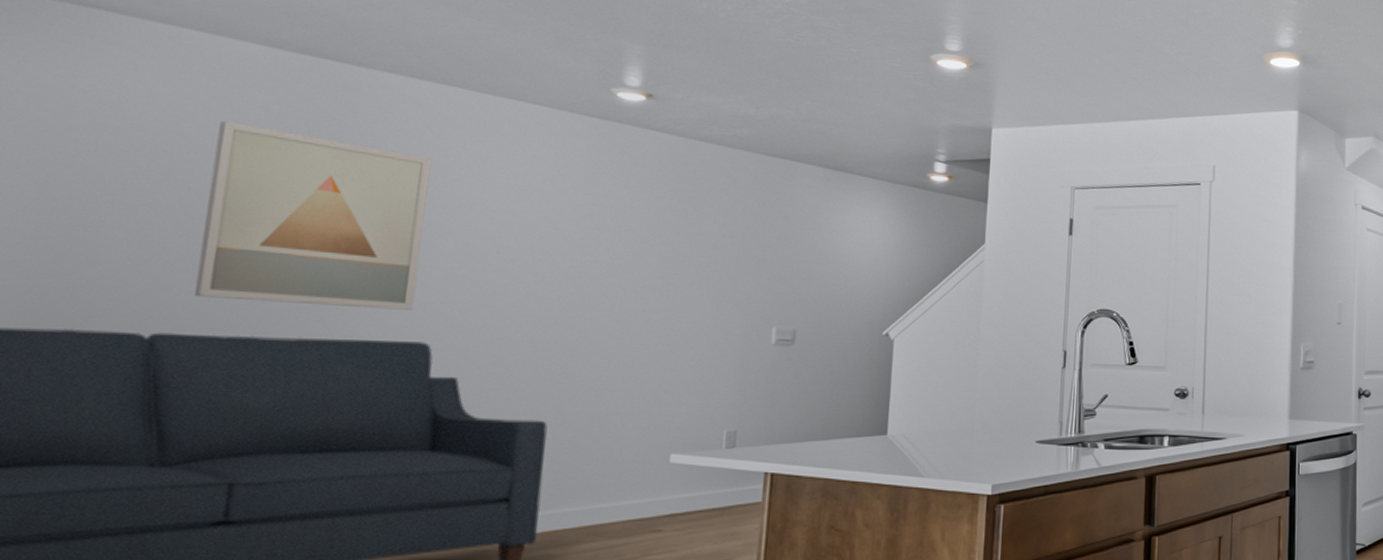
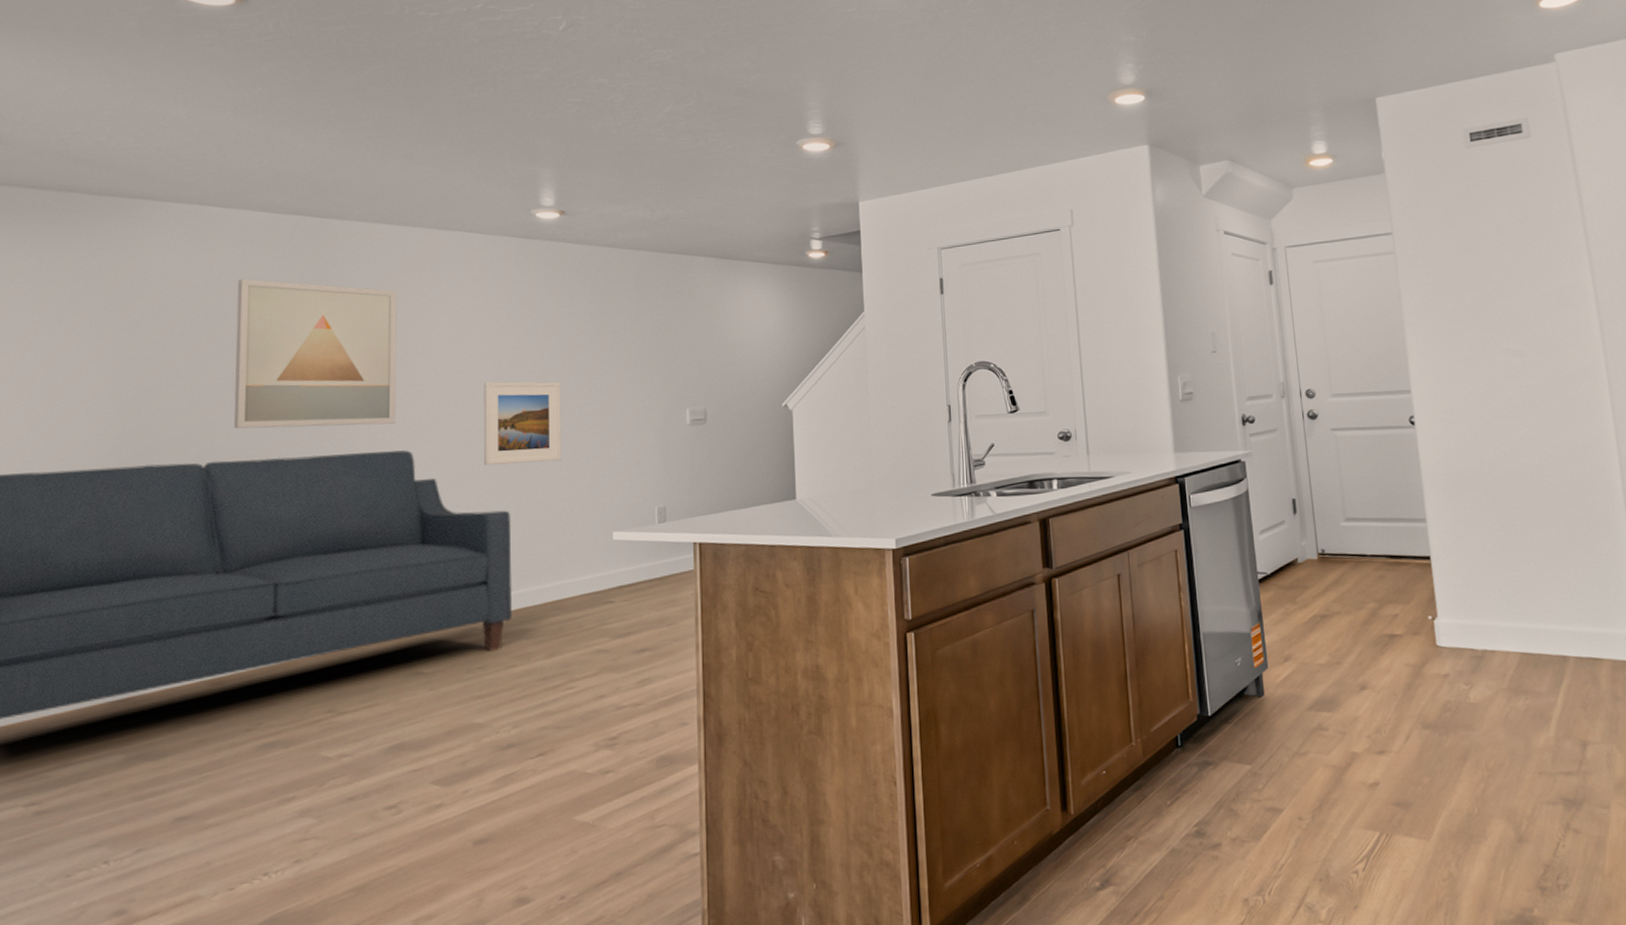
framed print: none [520,274,627,370] -> present [483,381,561,466]

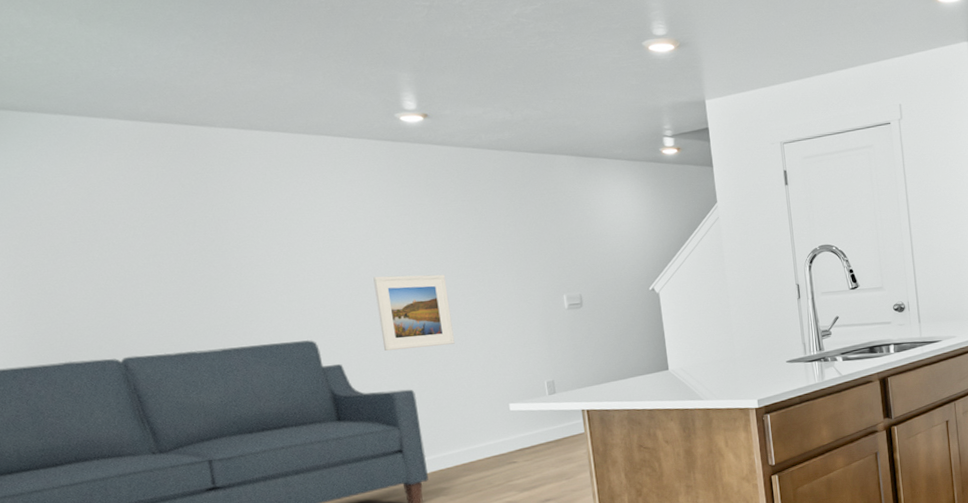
wall art: present [233,278,397,429] -> none [119,186,296,327]

